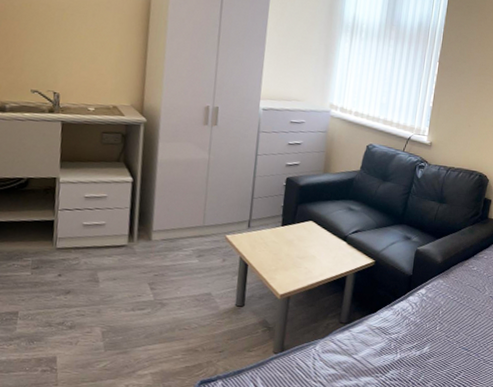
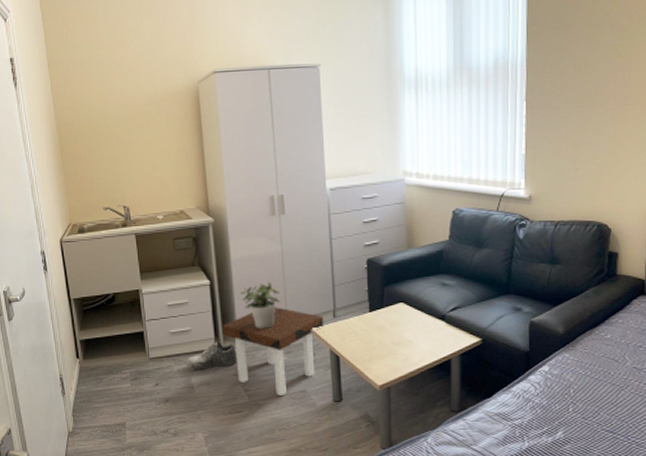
shoe: none [94,238,149,266] -> present [186,342,237,370]
side table: none [137,211,239,297] -> present [222,307,324,395]
potted plant: none [161,187,201,231] -> present [239,282,280,328]

